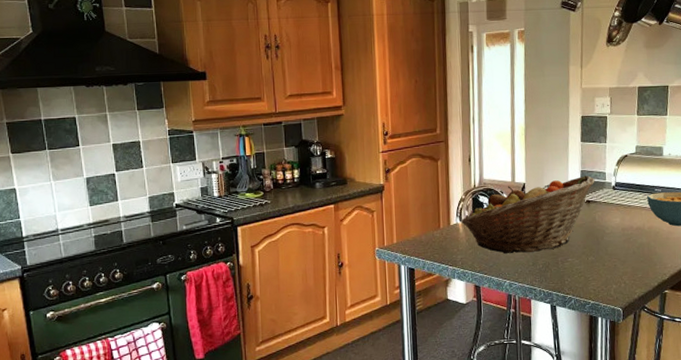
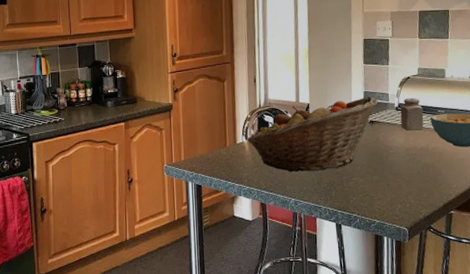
salt shaker: none [617,177,641,210] -> present [400,98,424,131]

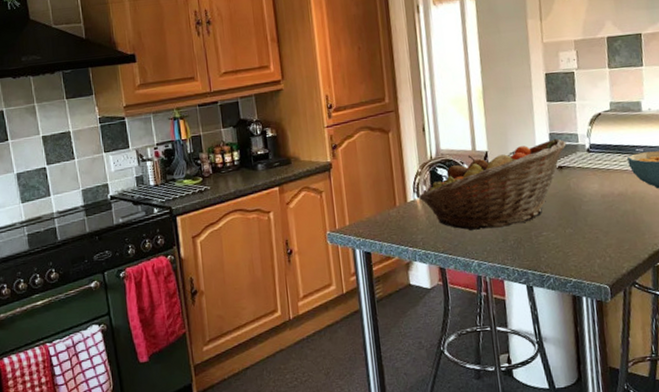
salt shaker: present [400,98,424,131] -> none [592,137,620,175]

